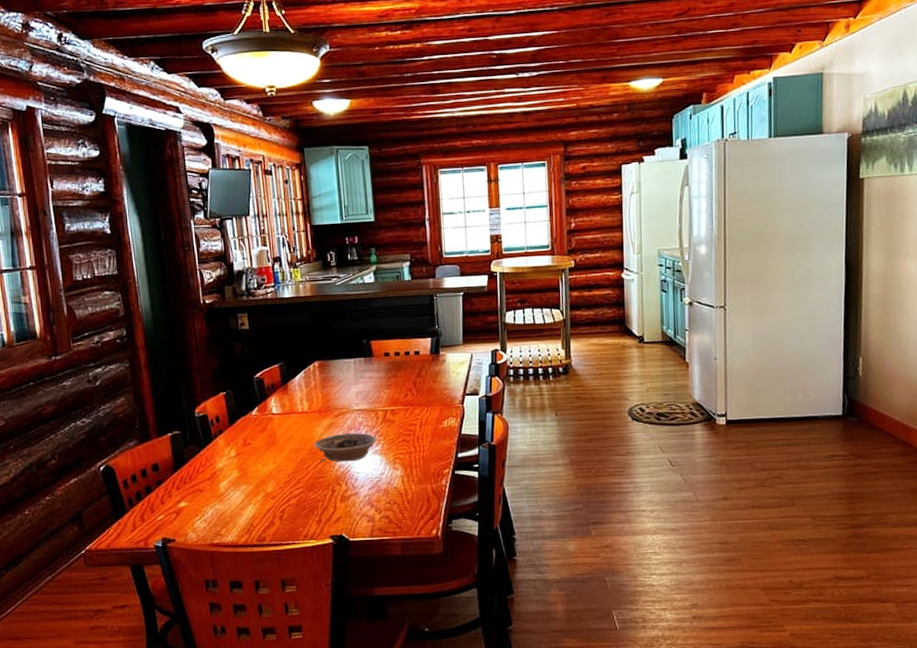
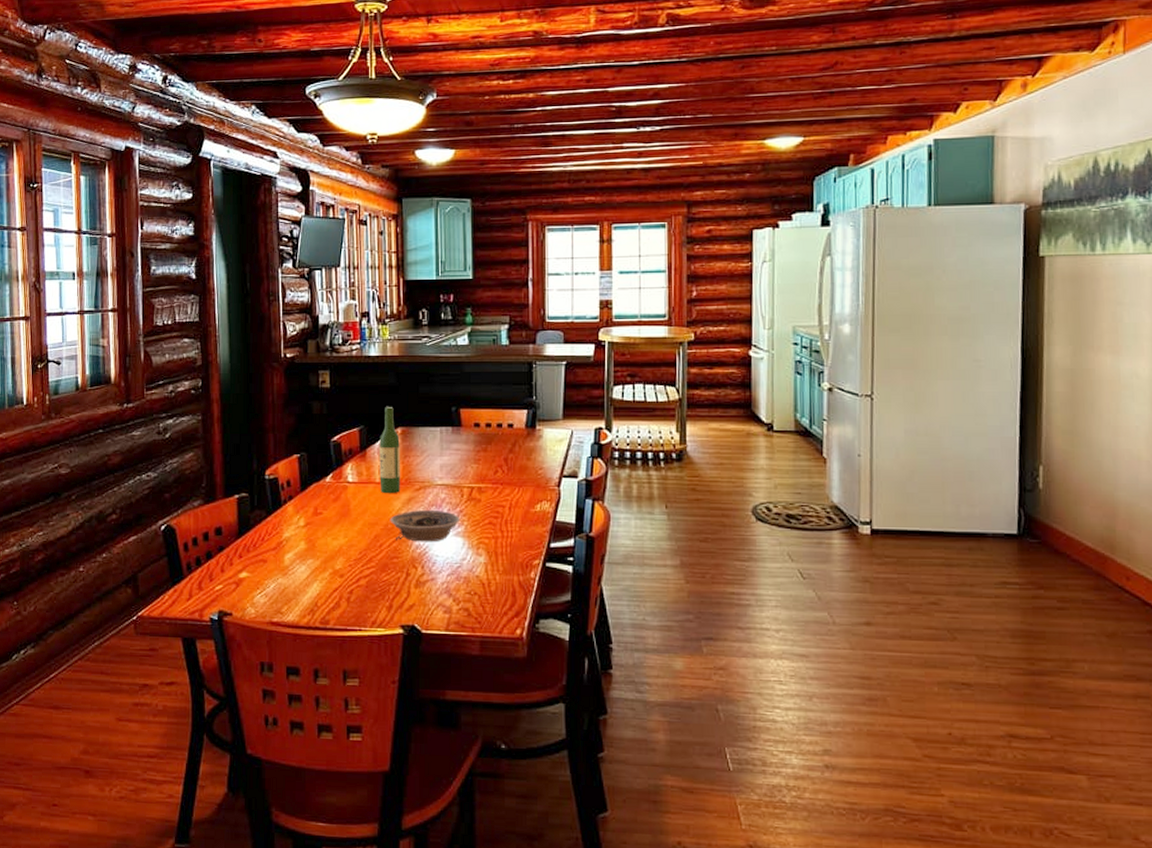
wine bottle: none [299,343,322,422] -> present [379,407,401,494]

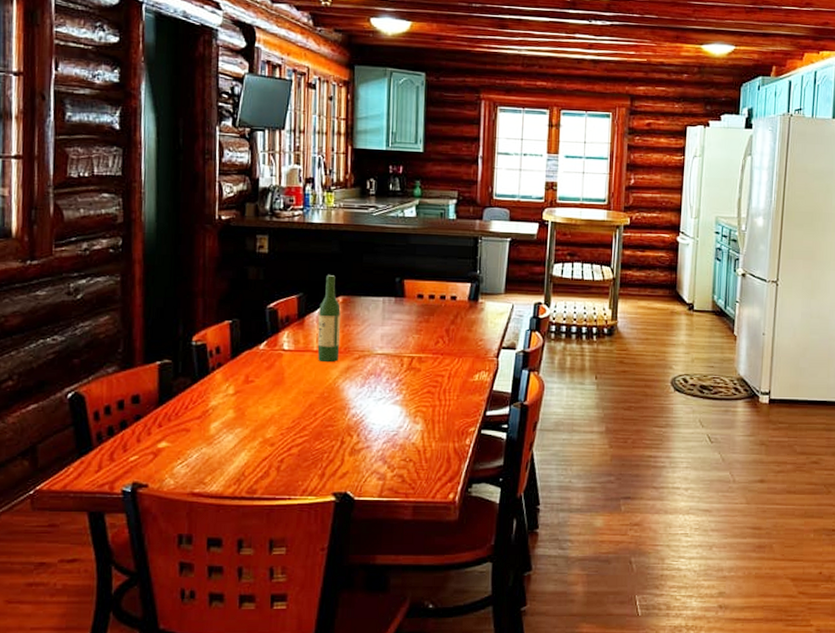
bowl: present [390,509,461,542] -> none [326,378,399,411]

